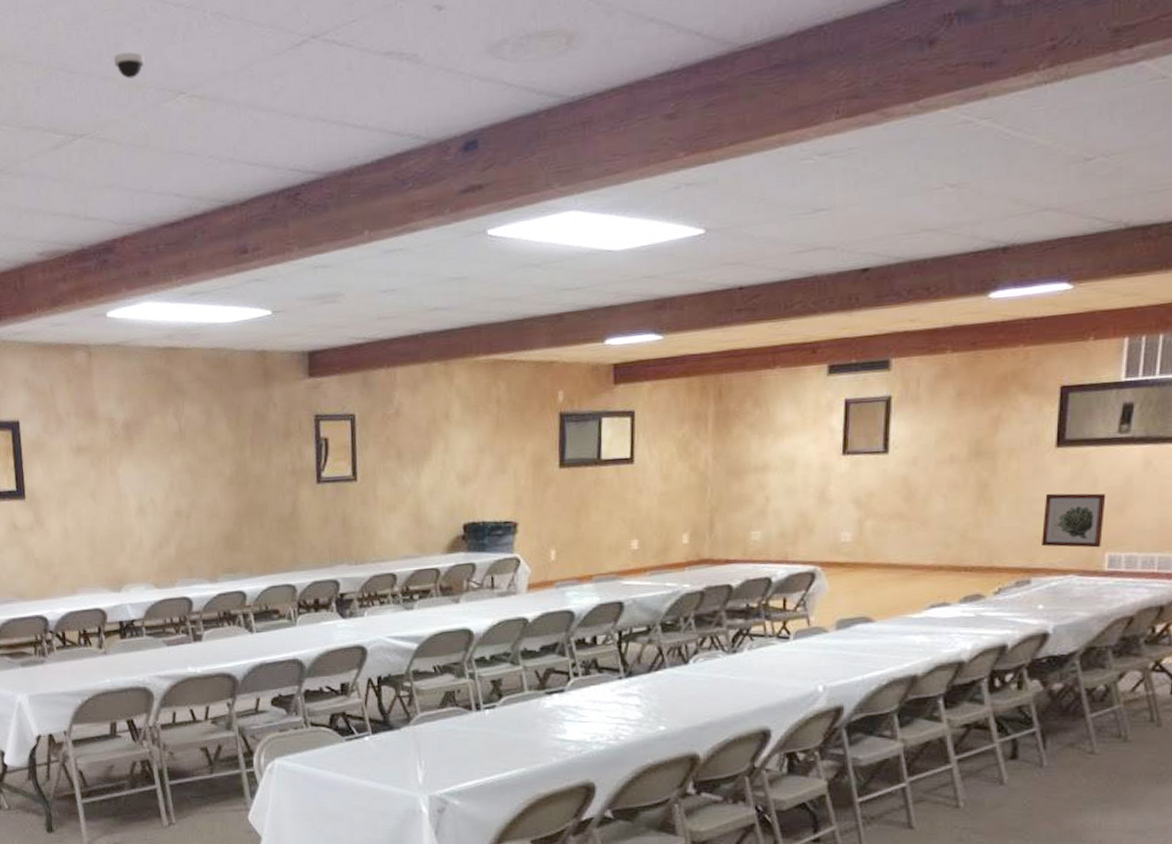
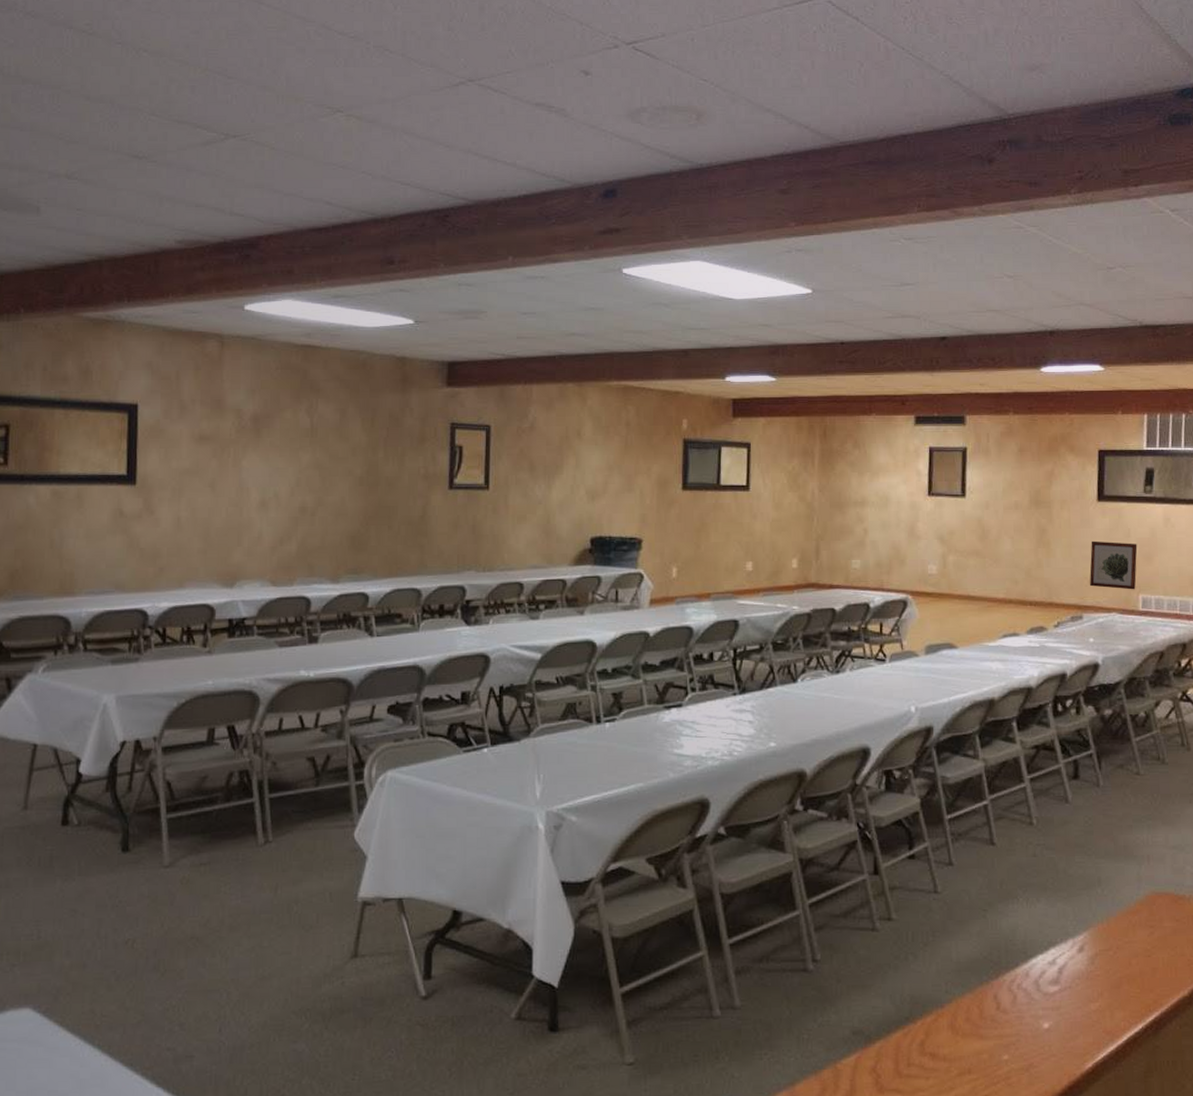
dome security camera: present [113,51,145,79] -> none [273,67,305,91]

